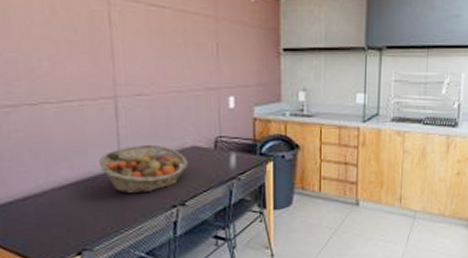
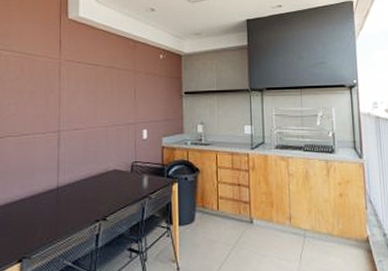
fruit basket: present [99,144,188,194] -> none [43,168,109,209]

